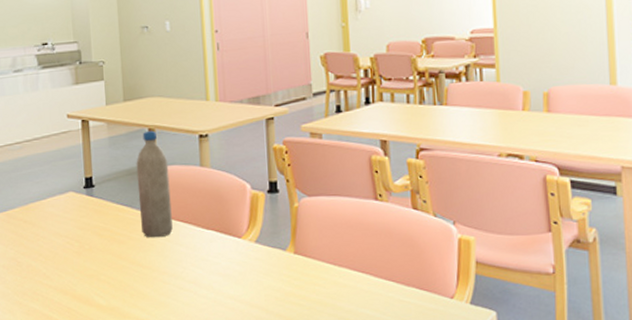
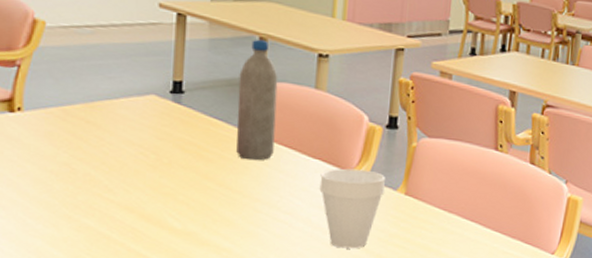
cup: none [215,234,276,311] -> present [319,168,386,249]

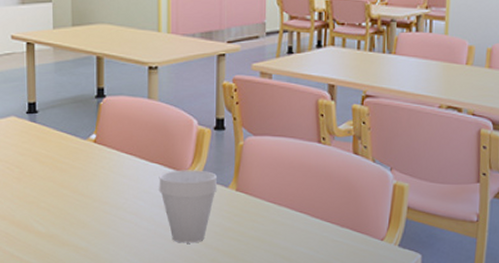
water bottle: present [236,39,278,161] -> none [82,58,117,168]

